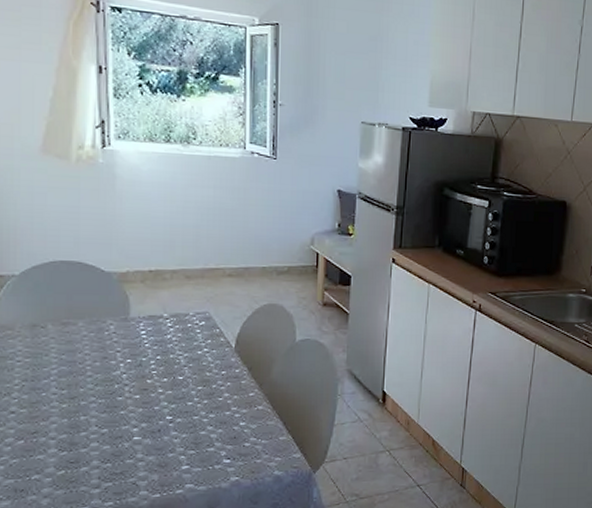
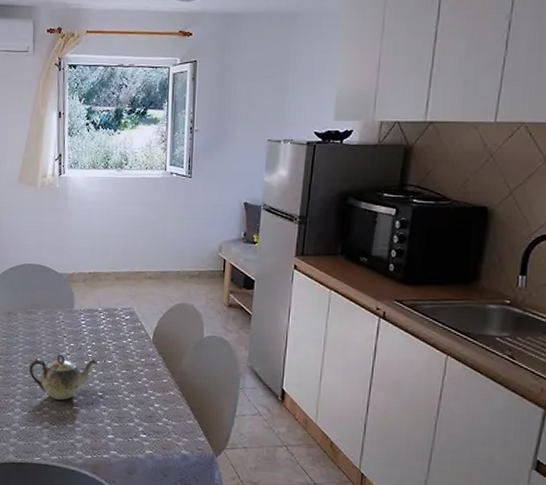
teapot: none [67,373,166,431] -> present [29,353,98,400]

